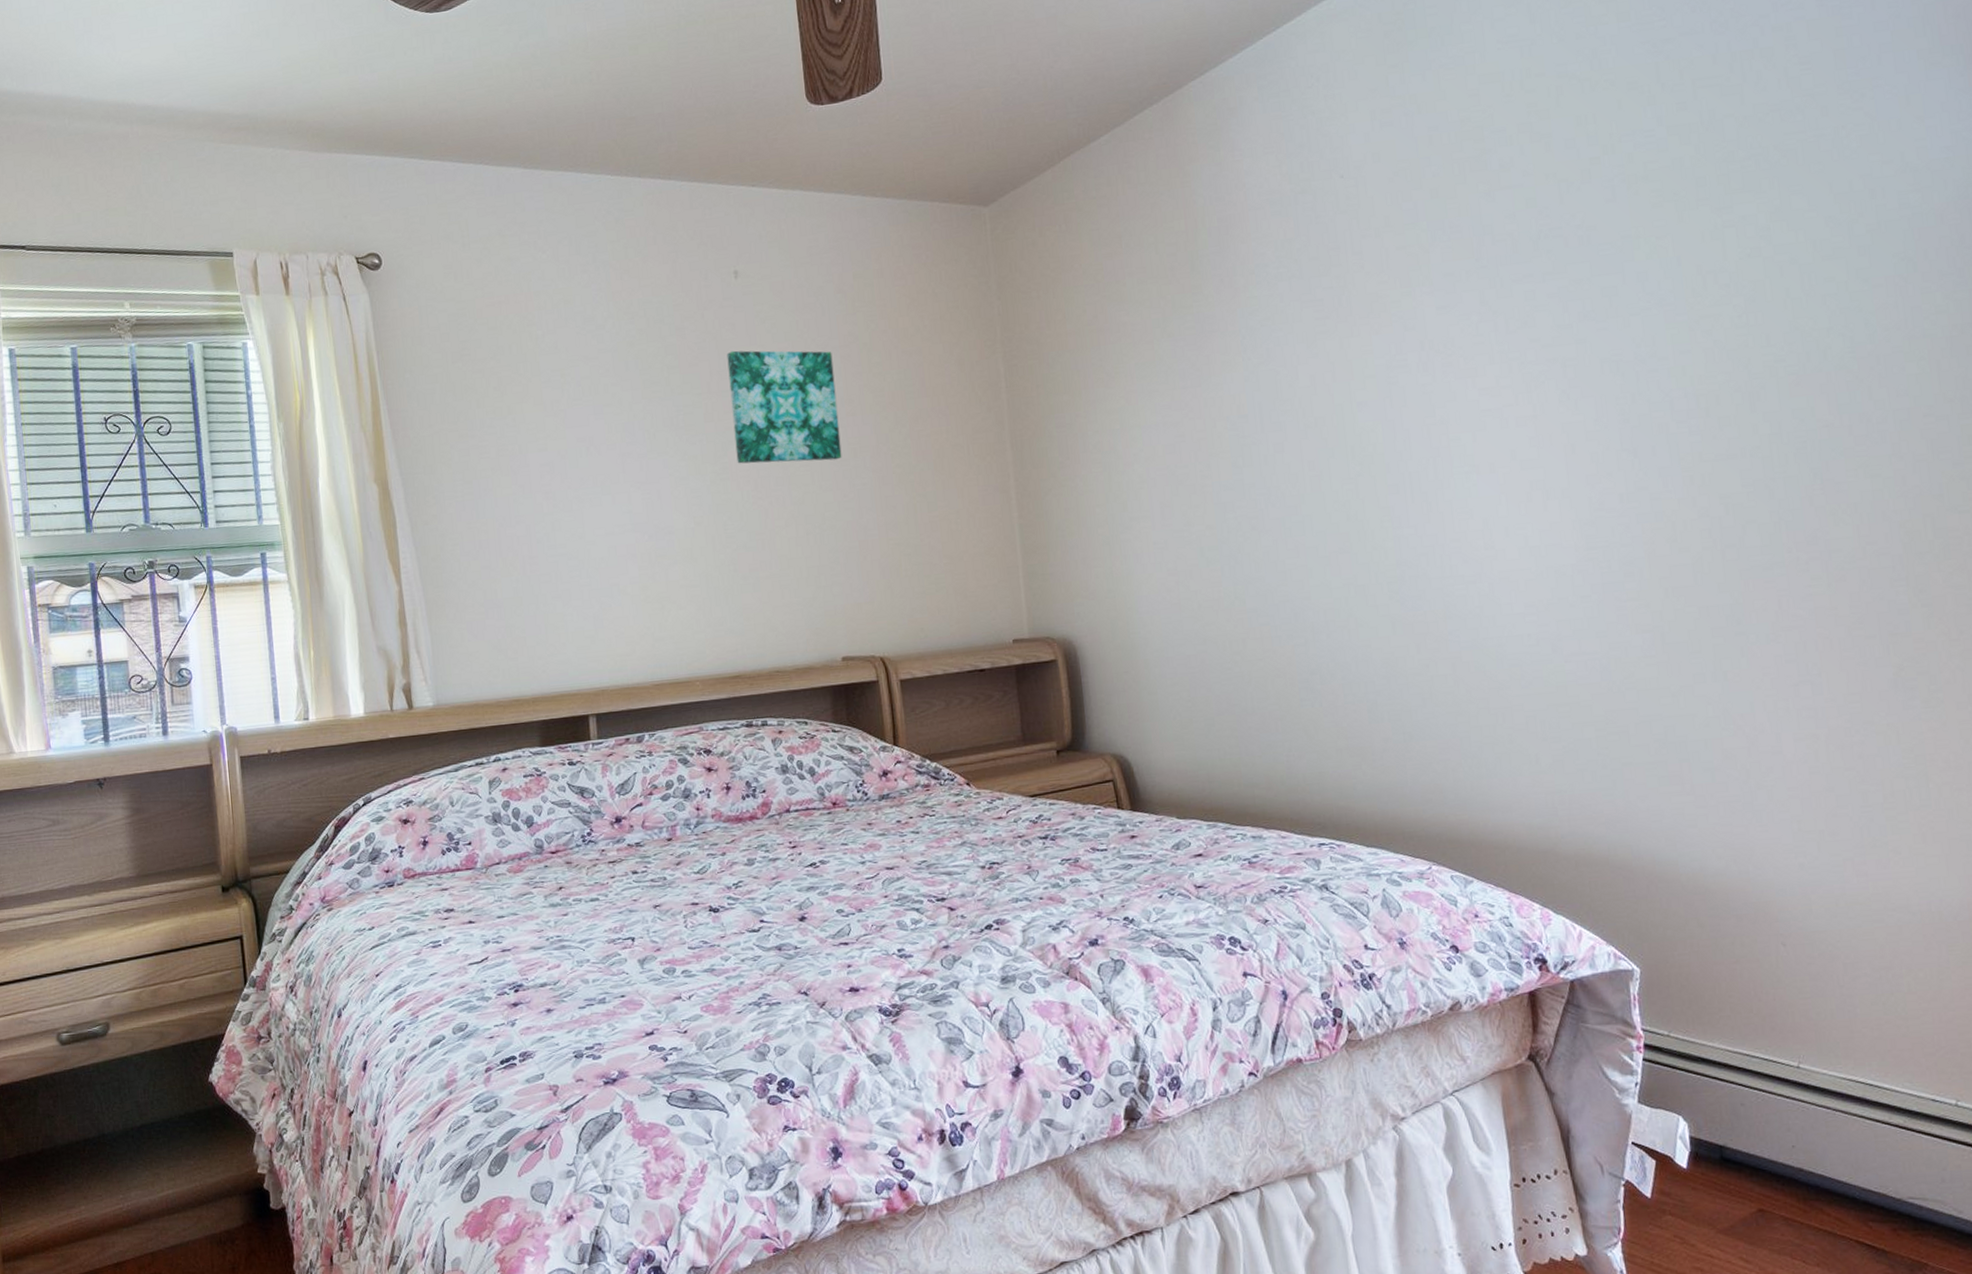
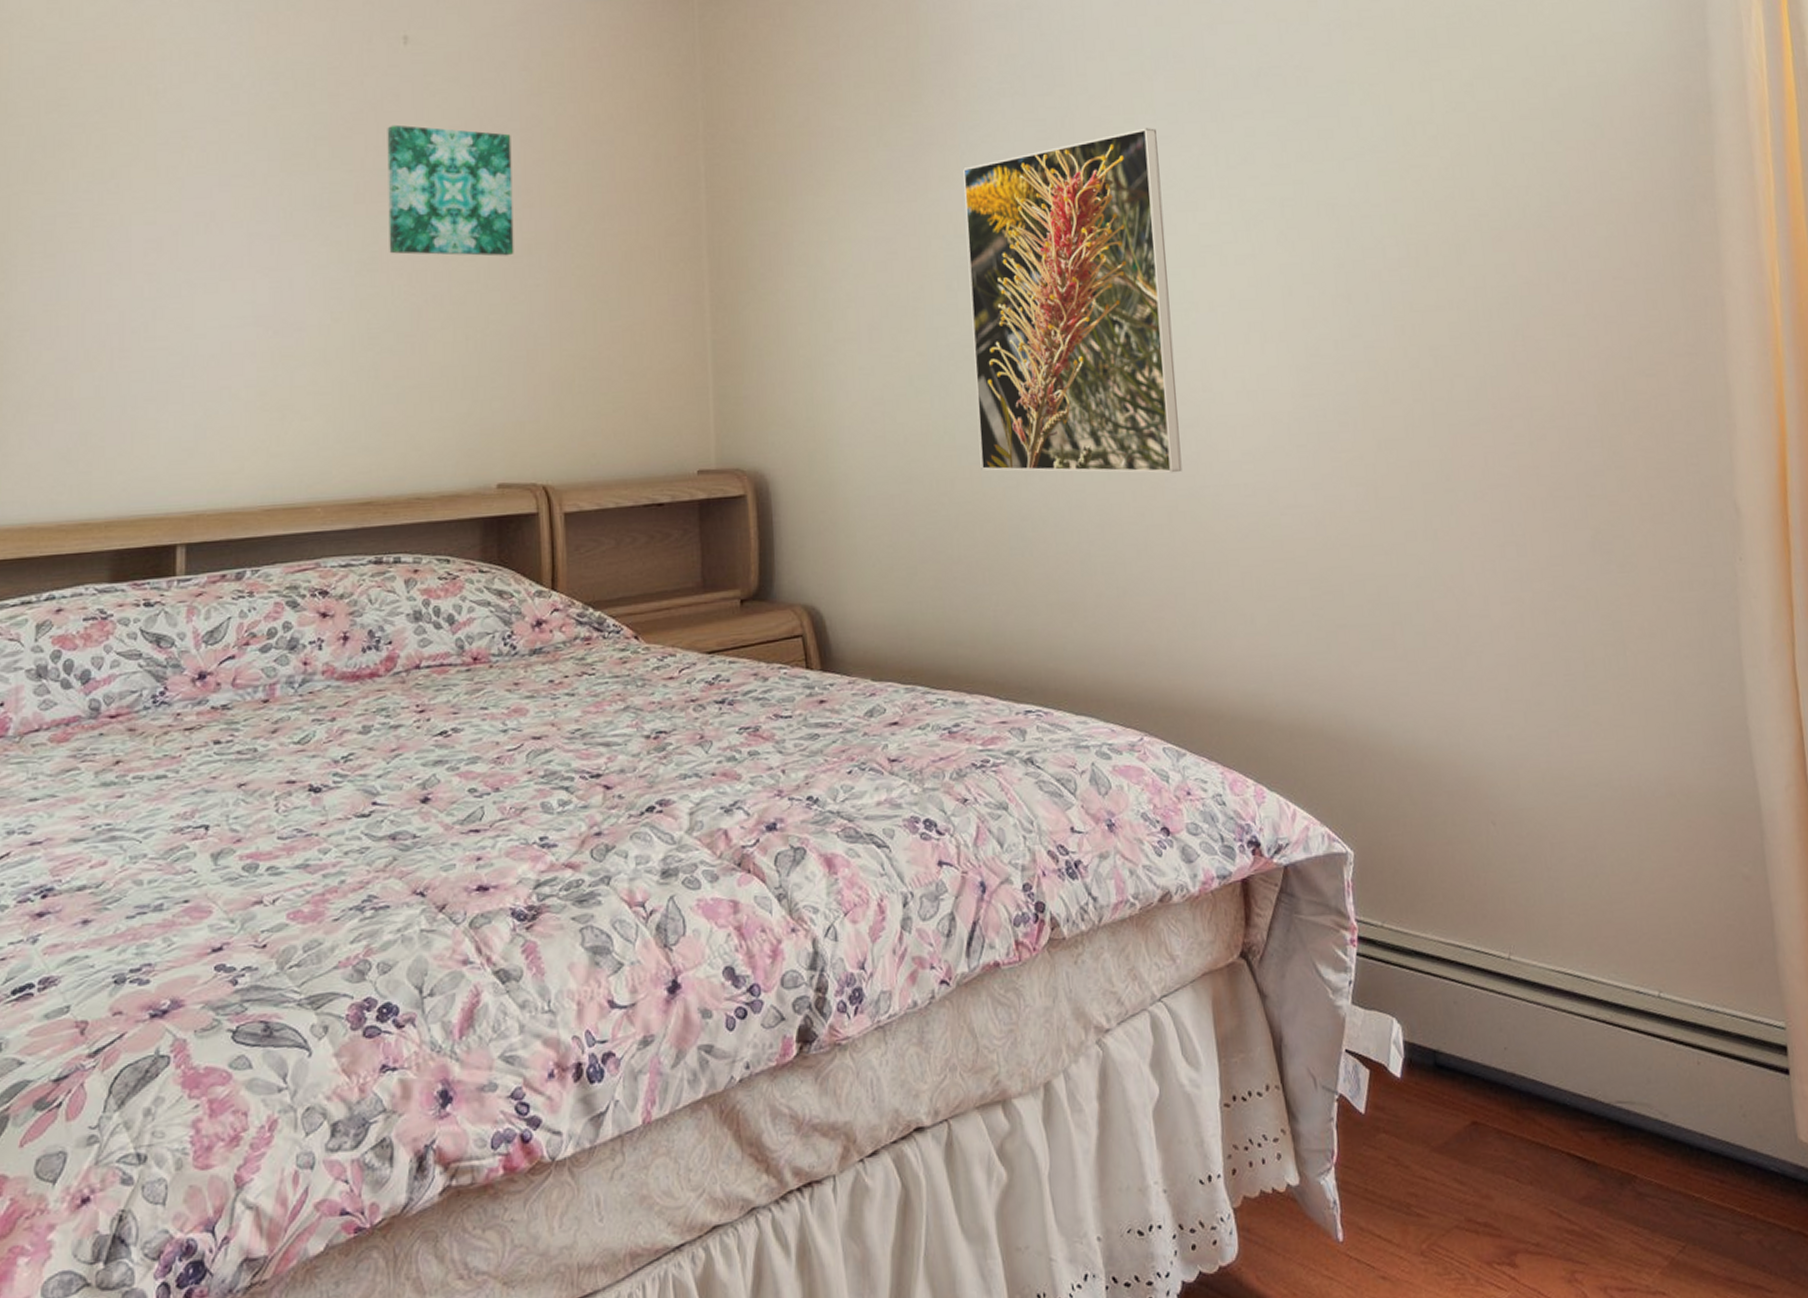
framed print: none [1244,299,1465,631] -> present [963,128,1182,473]

